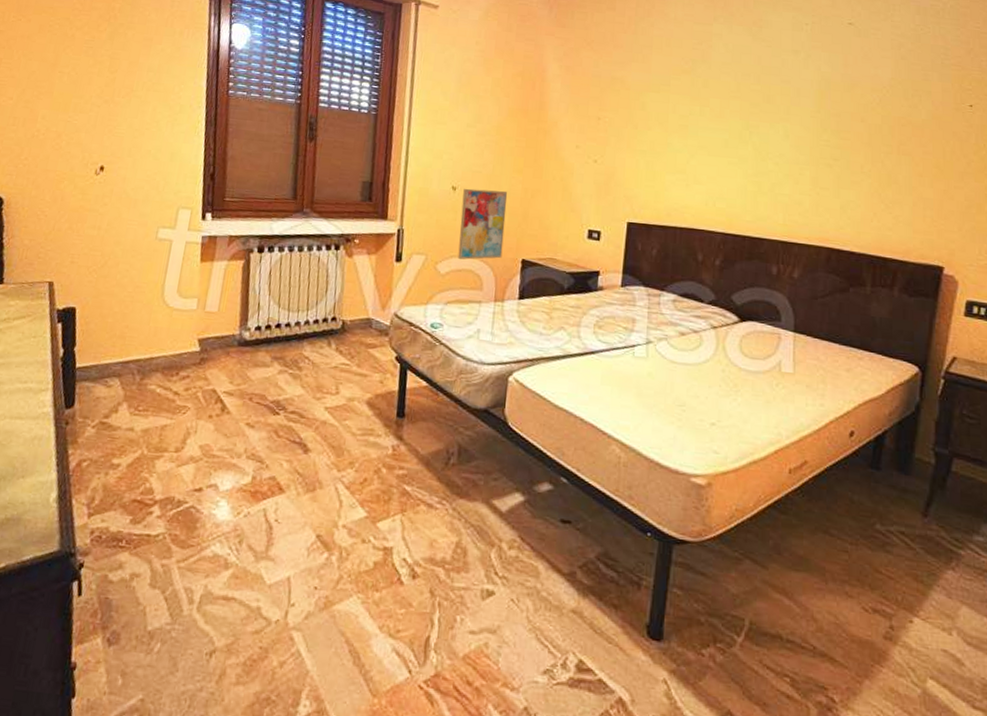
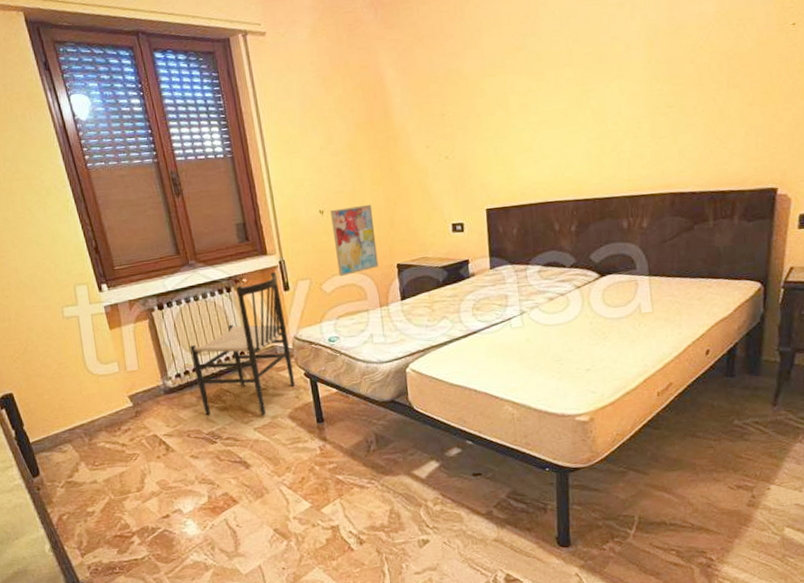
chair: none [275,238,392,395] -> present [190,271,296,416]

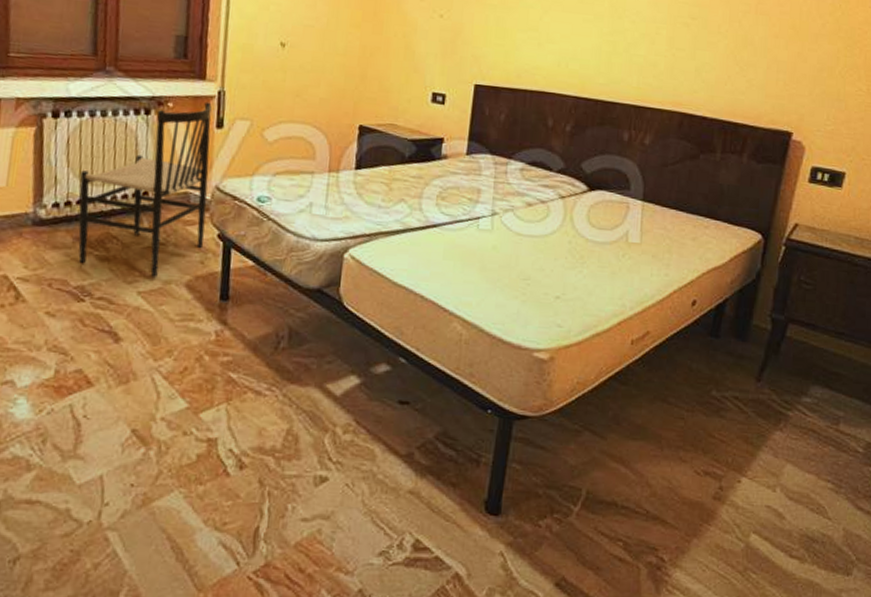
wall art: present [330,204,379,276] -> none [287,45,344,126]

